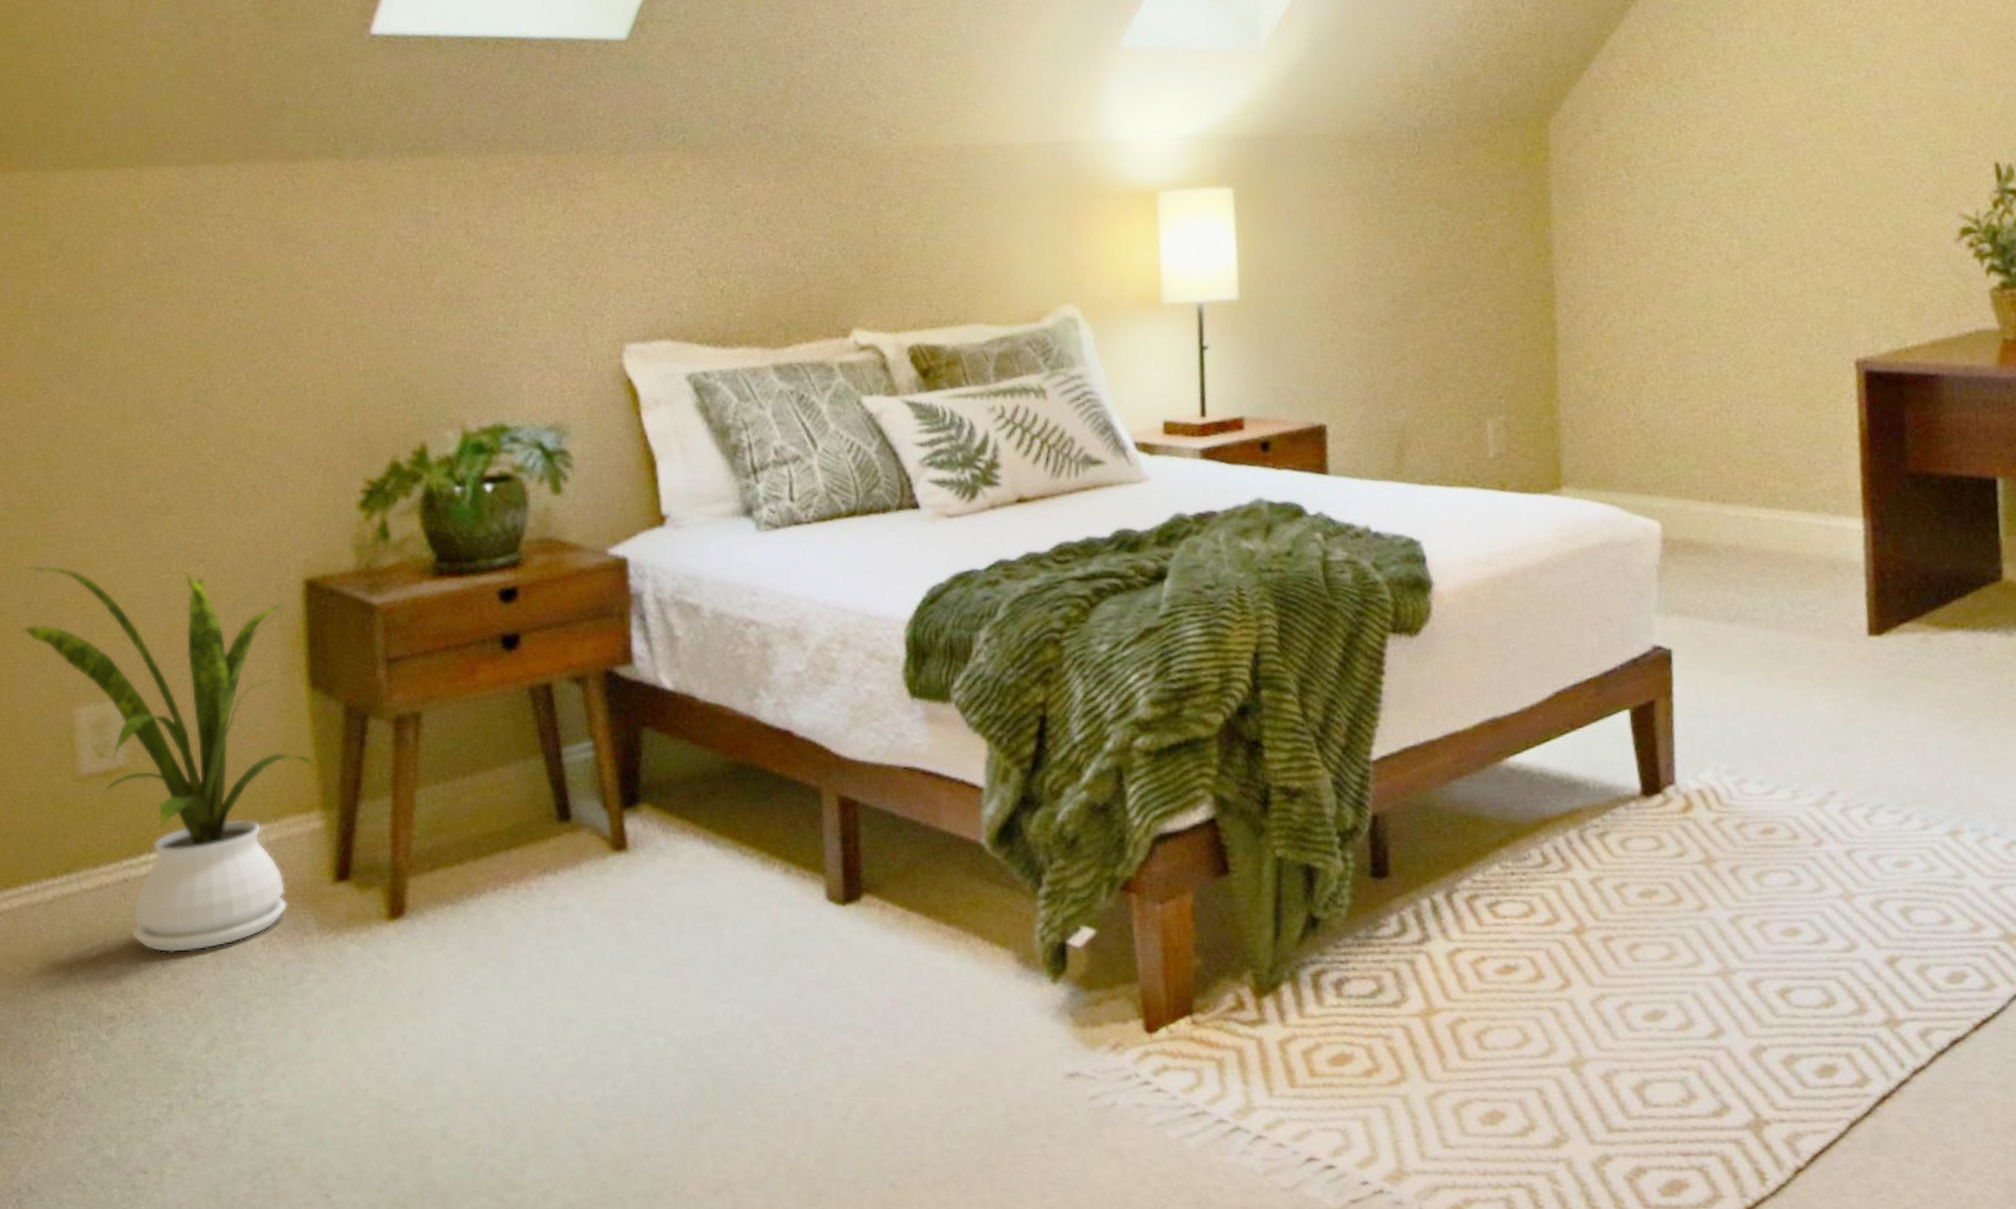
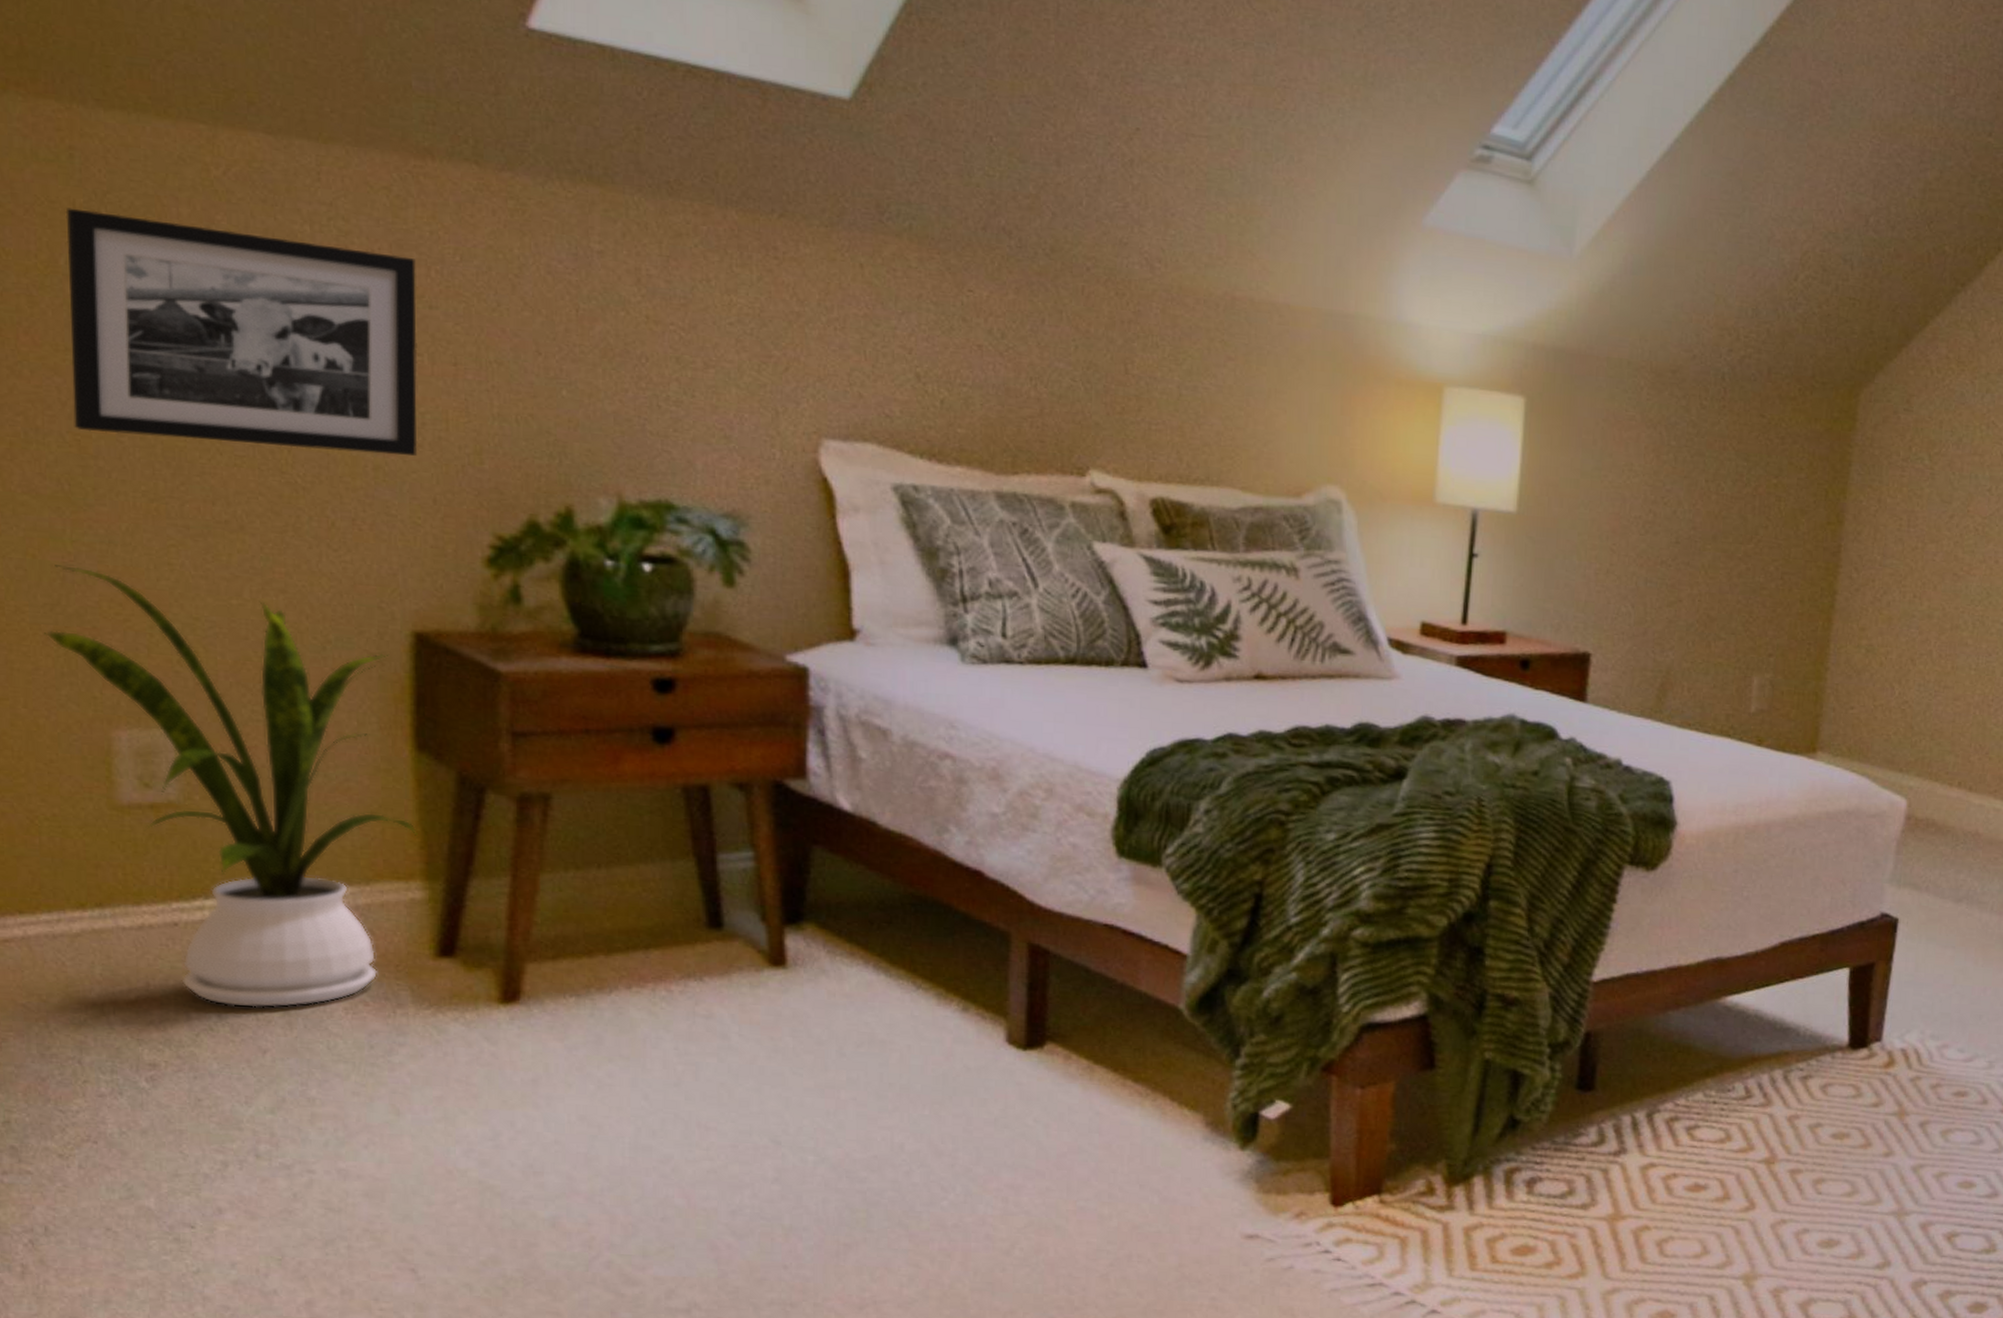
picture frame: none [33,248,302,447] -> present [65,207,418,456]

